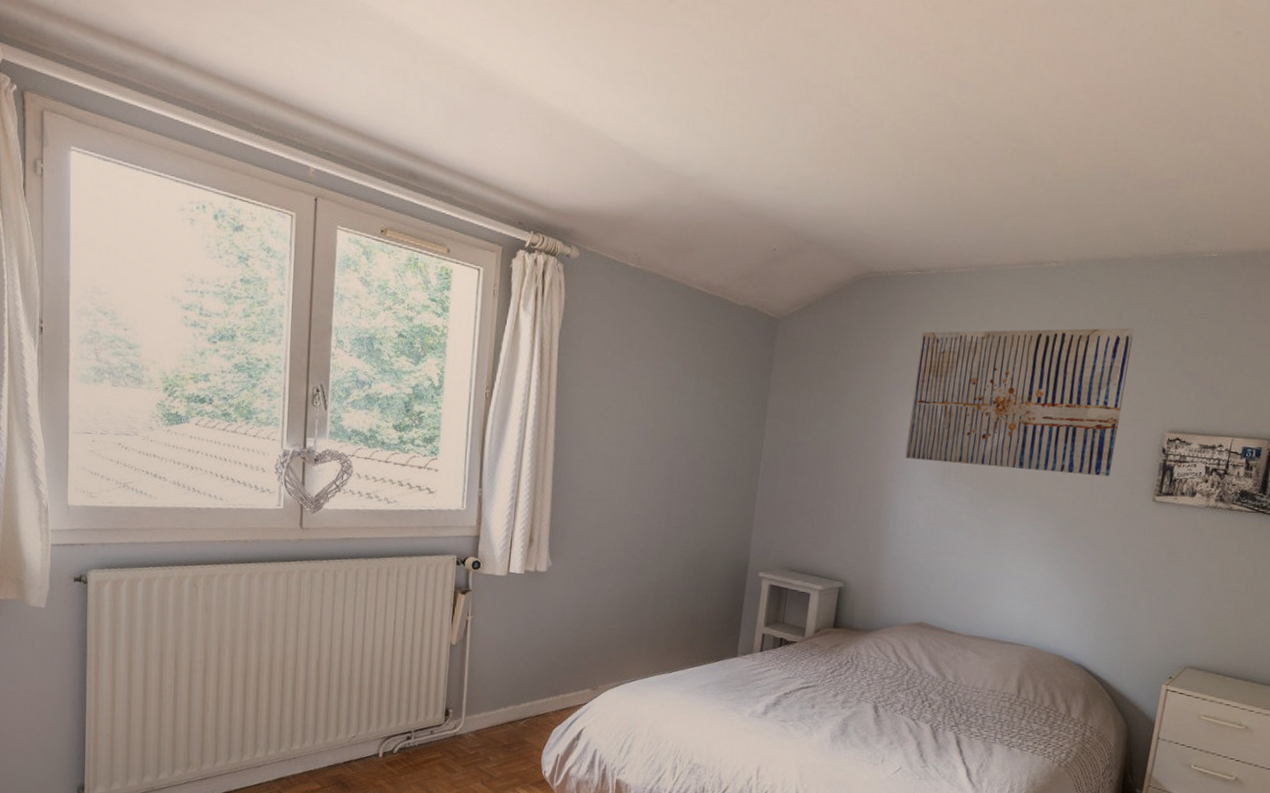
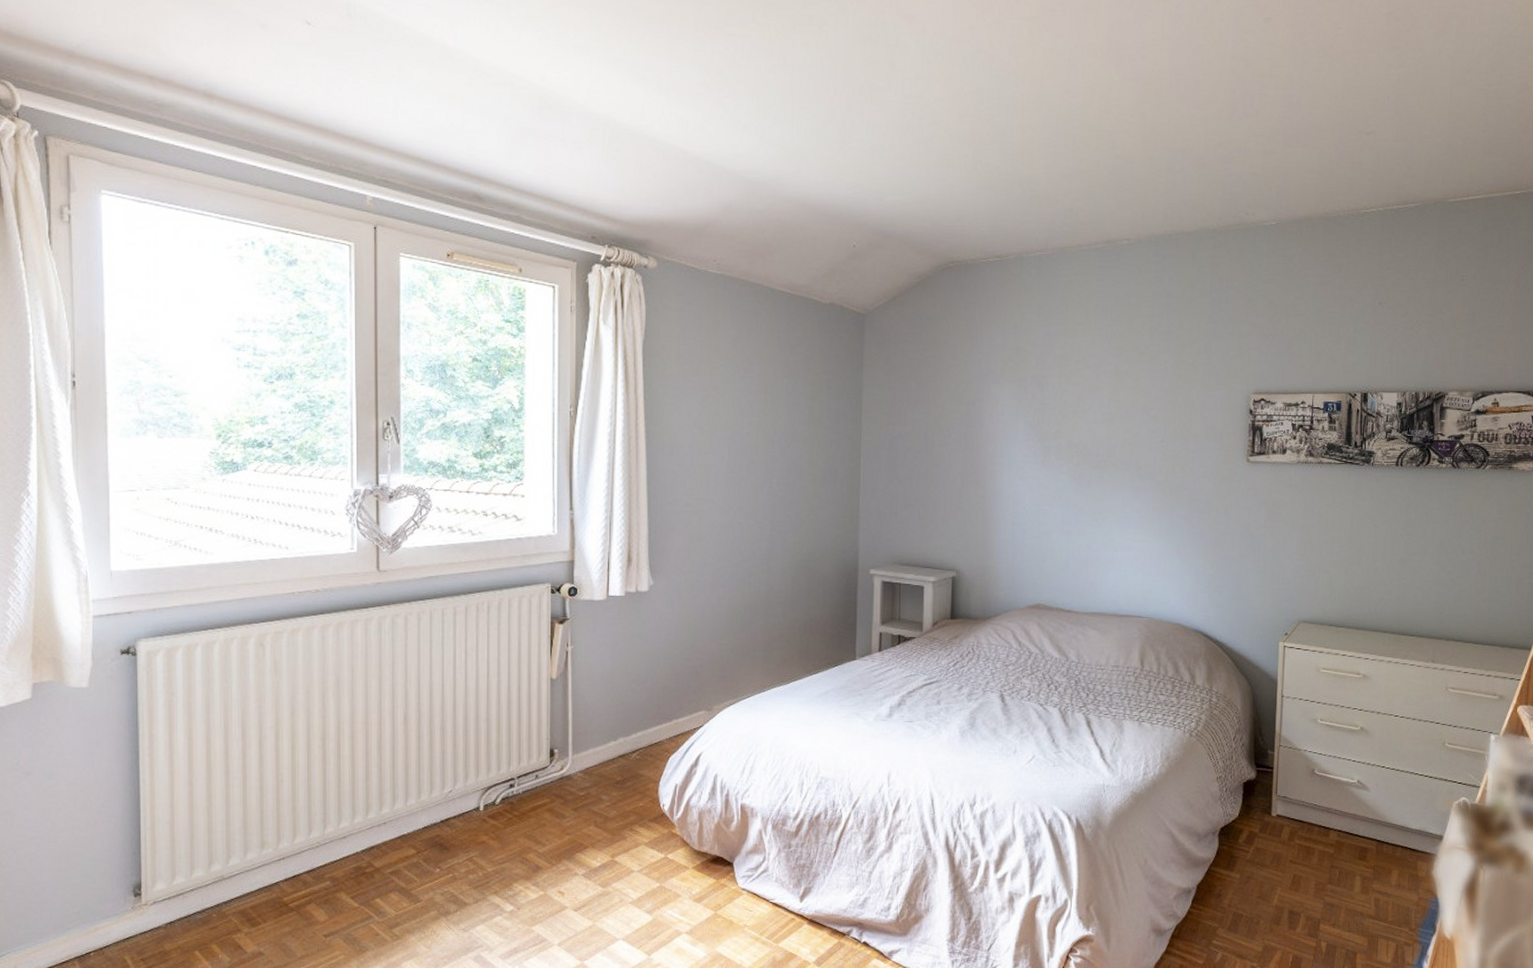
wall art: present [905,327,1135,477] -> none [1004,297,1209,442]

